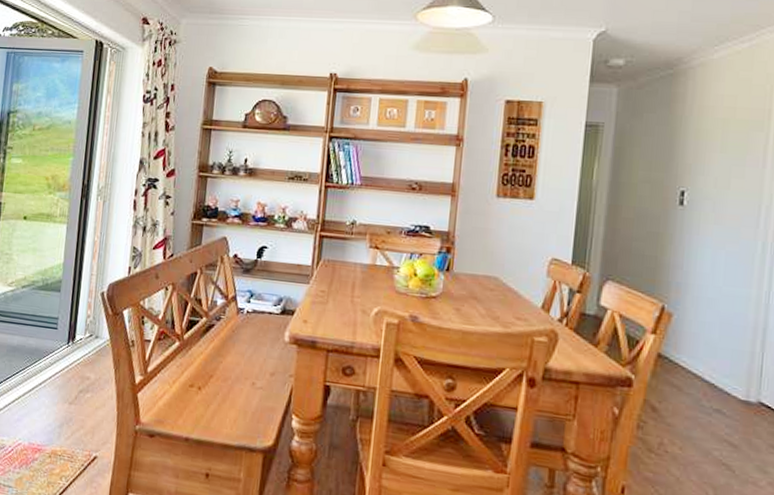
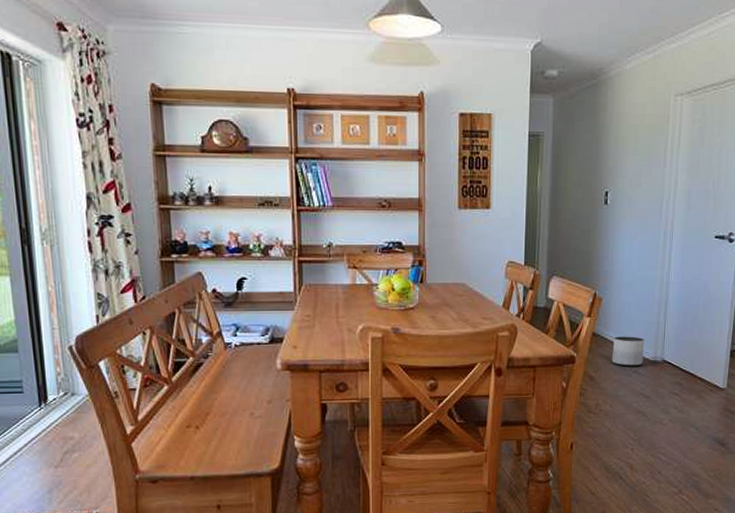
planter: none [683,362,731,405] -> present [611,336,644,367]

